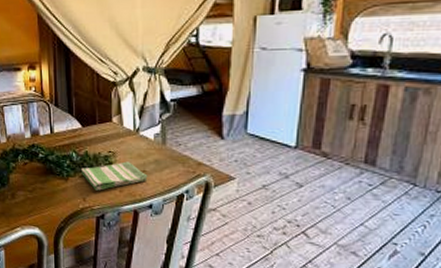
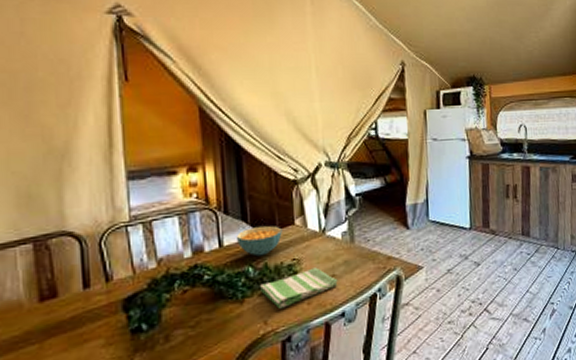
cereal bowl: none [63,119,101,145] -> present [235,225,282,257]

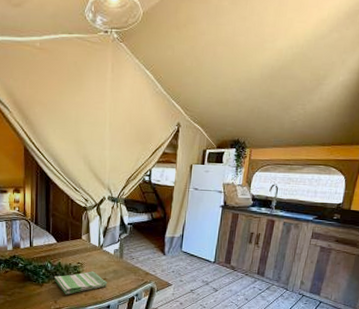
cereal bowl: present [235,225,282,257] -> none [41,236,73,257]

